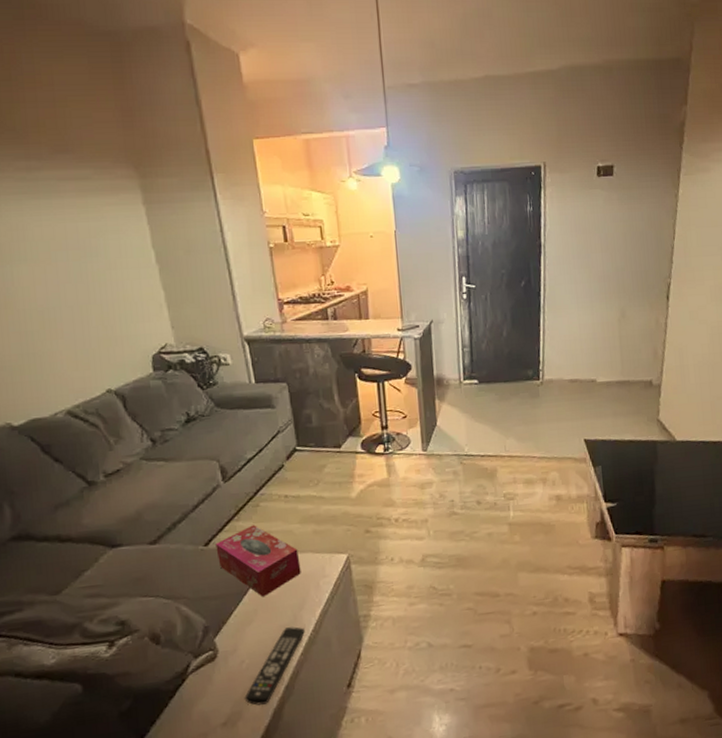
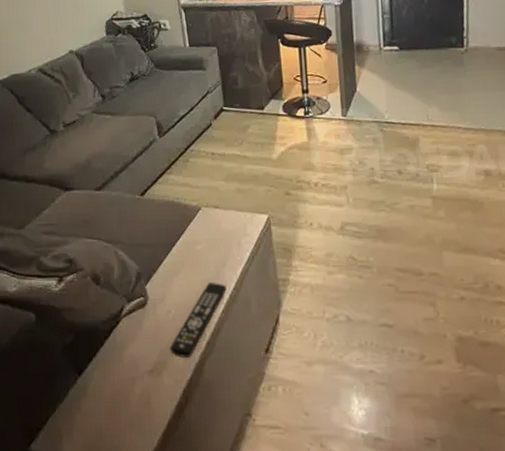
tissue box: present [215,525,301,597] -> none [150,179,225,250]

